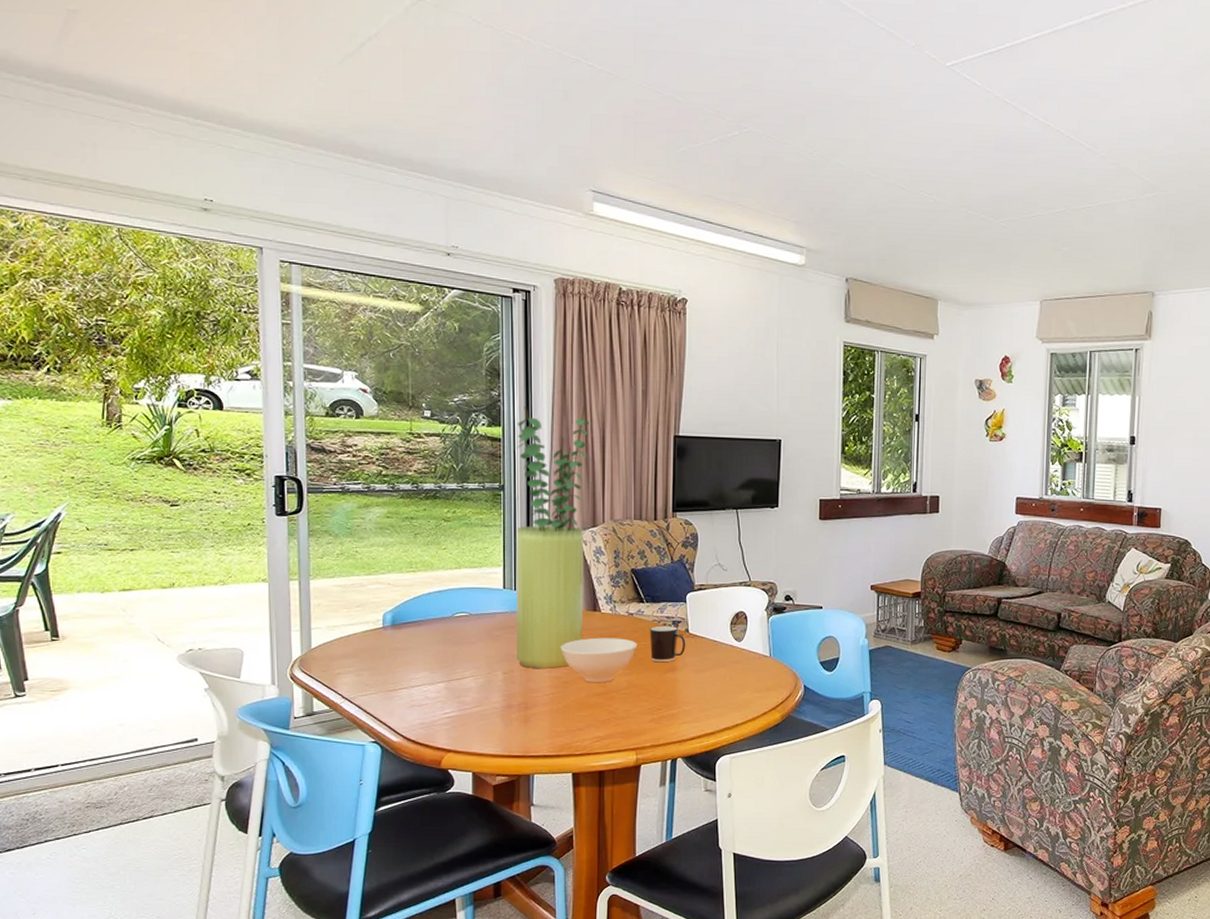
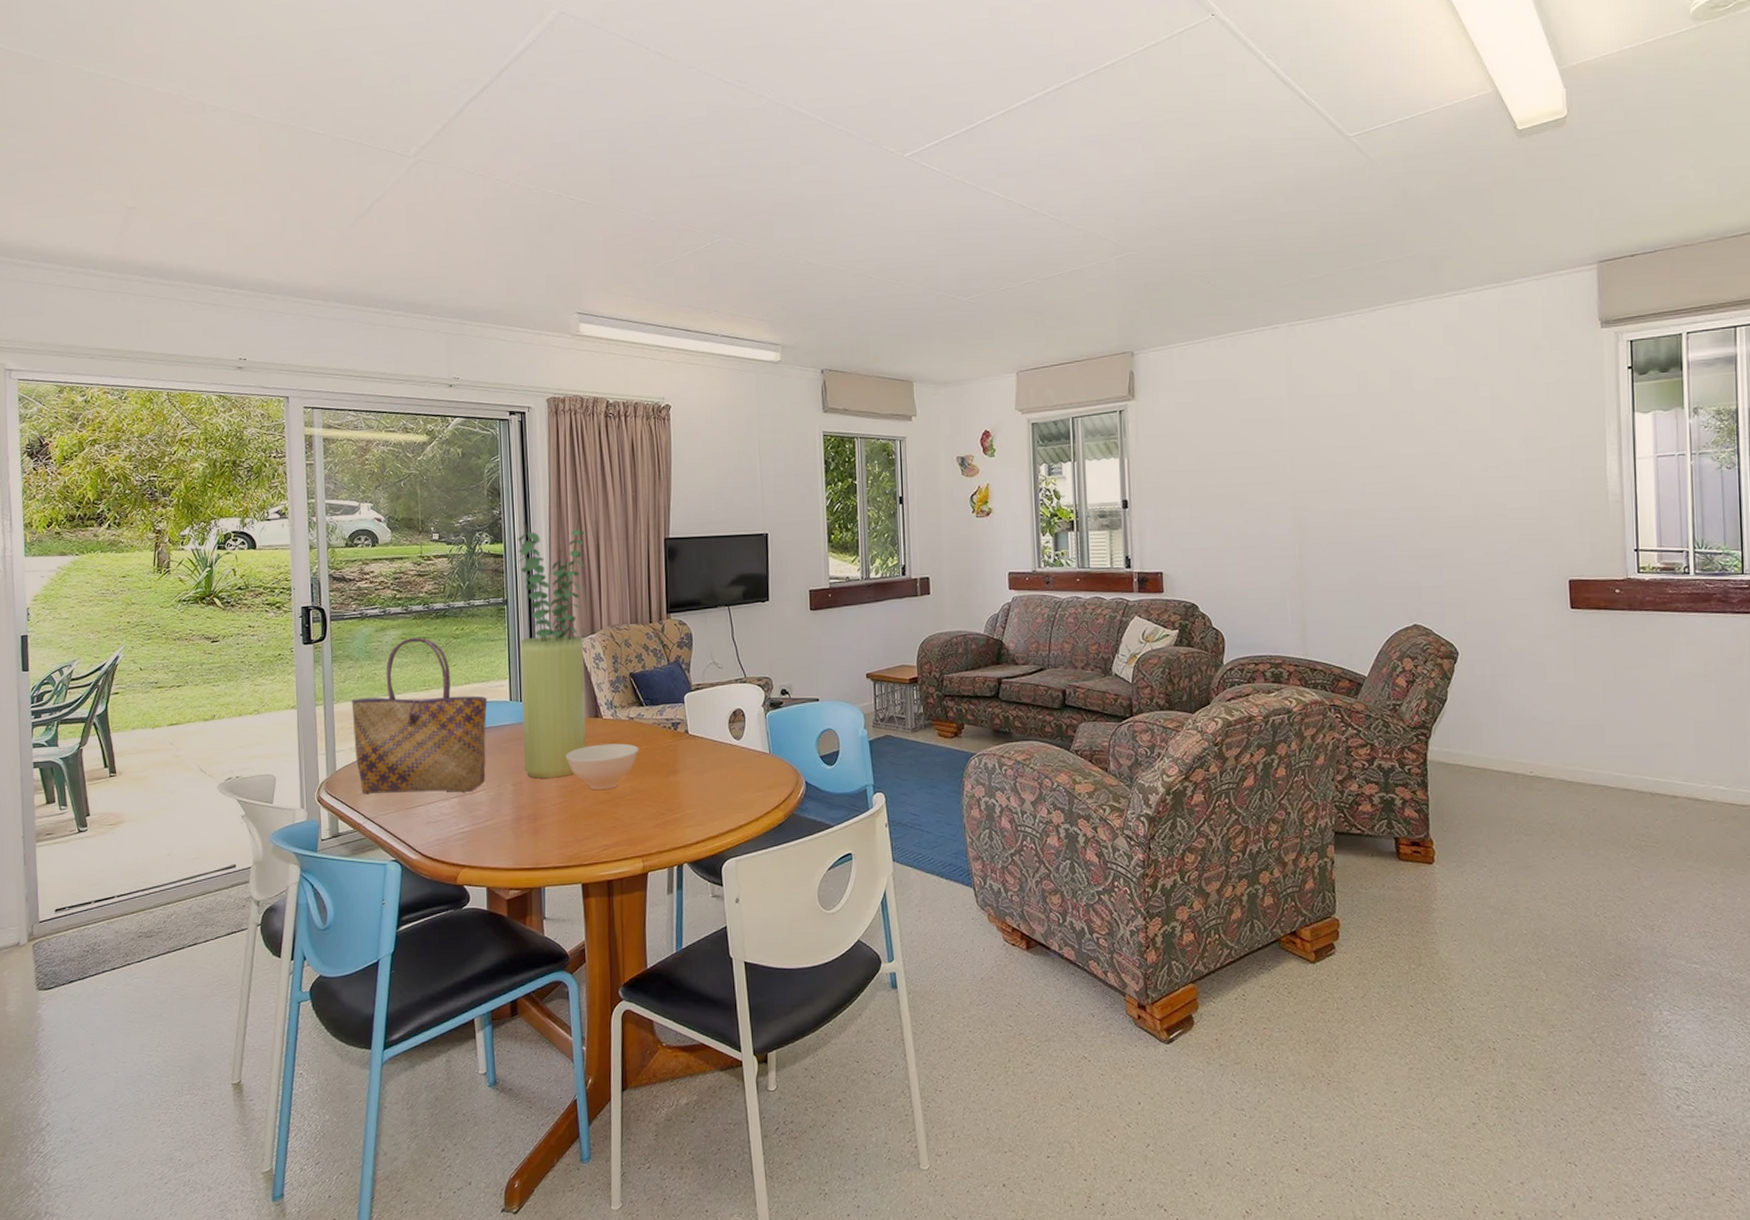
tote bag: none [330,517,479,677] -> present [351,638,487,794]
mug: present [649,625,686,663] -> none [650,728,686,766]

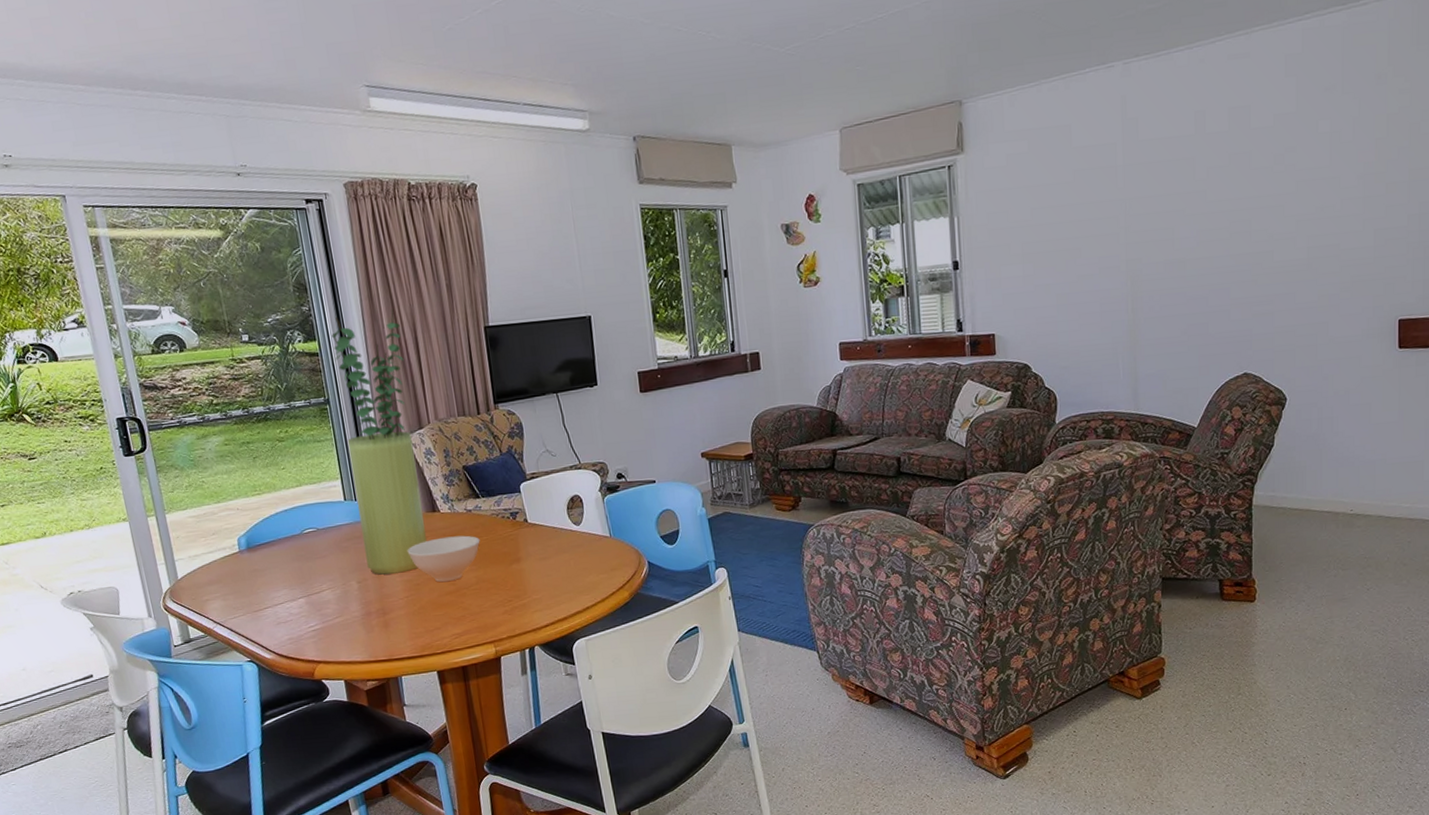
tote bag: present [351,638,487,794] -> none [183,442,330,600]

